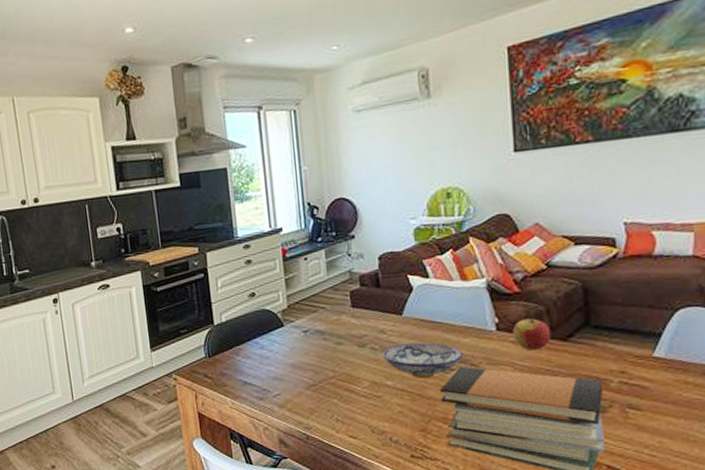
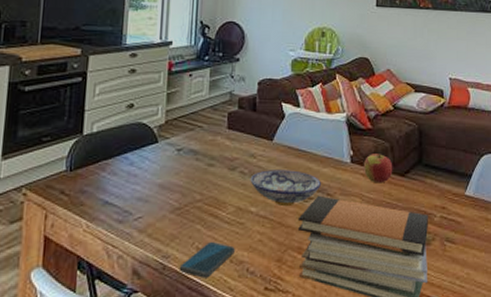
smartphone: none [322,413,375,447] -> present [179,241,235,278]

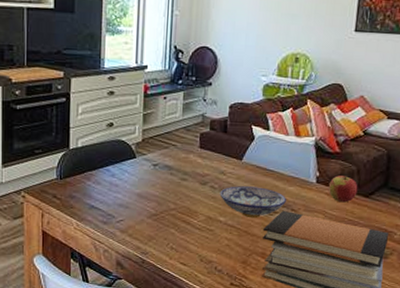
smartphone: present [179,241,235,278] -> none [156,243,205,272]

